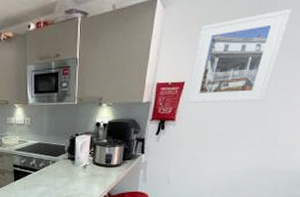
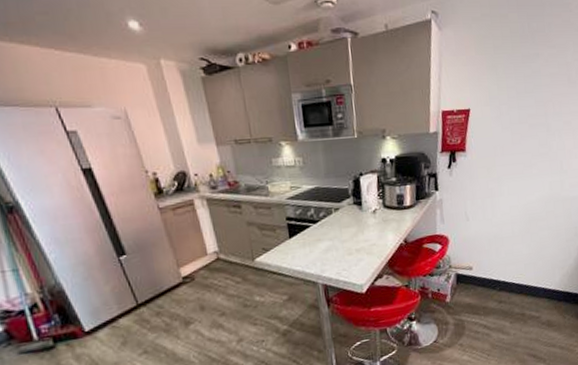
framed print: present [187,8,292,103] -> none [474,34,558,132]

